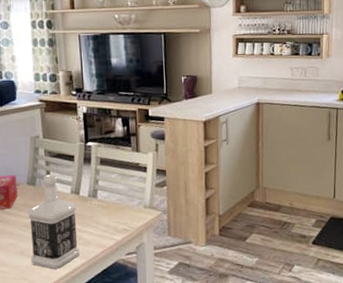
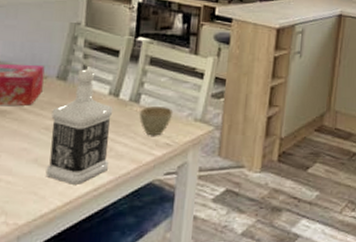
cup: none [97,199,126,224] -> present [139,106,174,136]

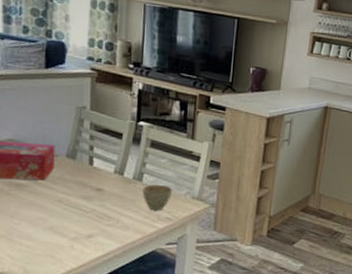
bottle: present [45,69,114,185] -> none [61,149,119,250]

